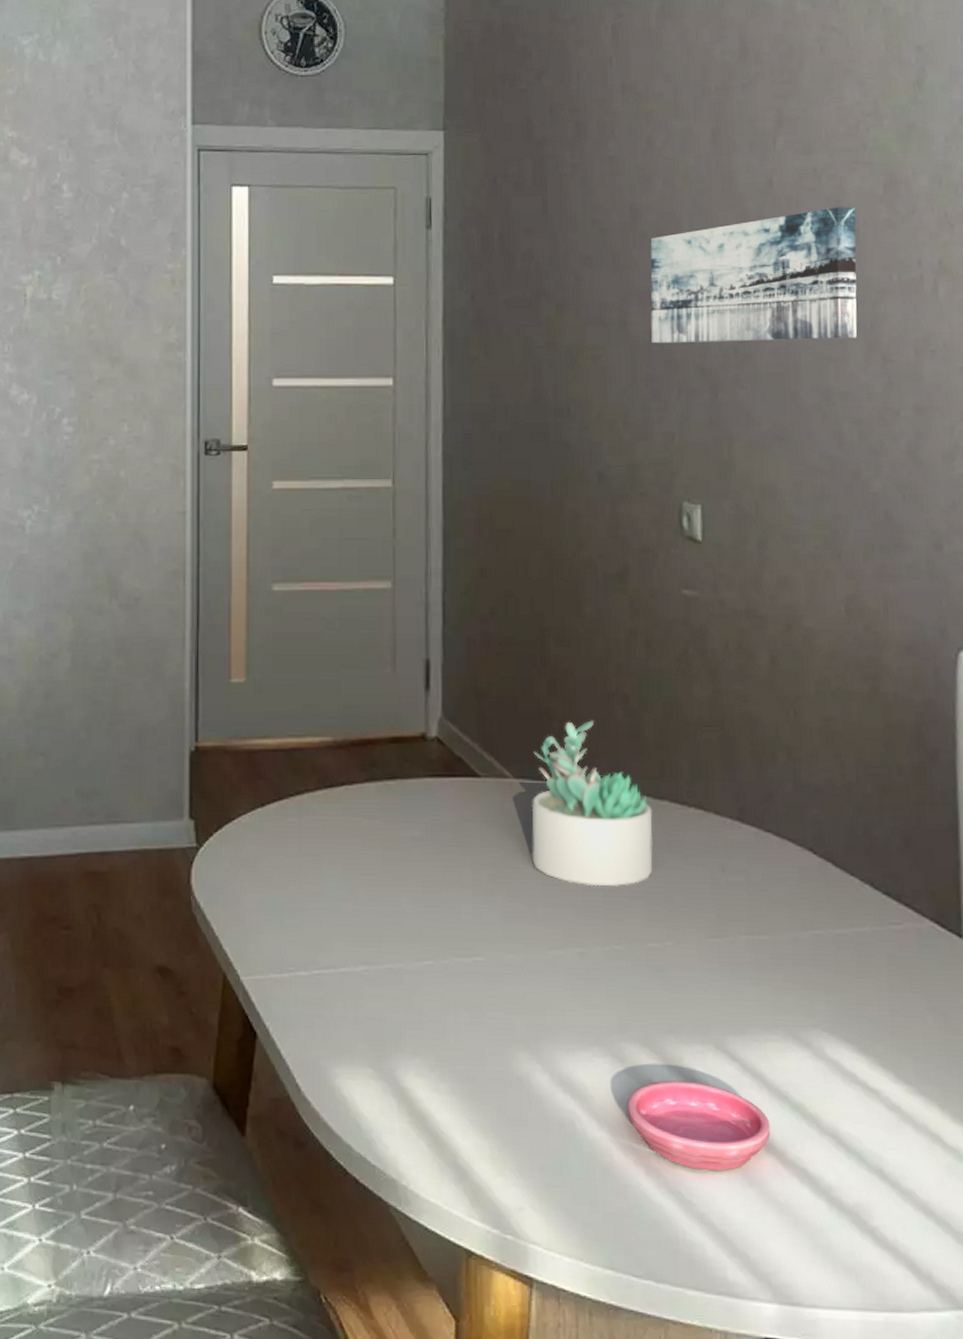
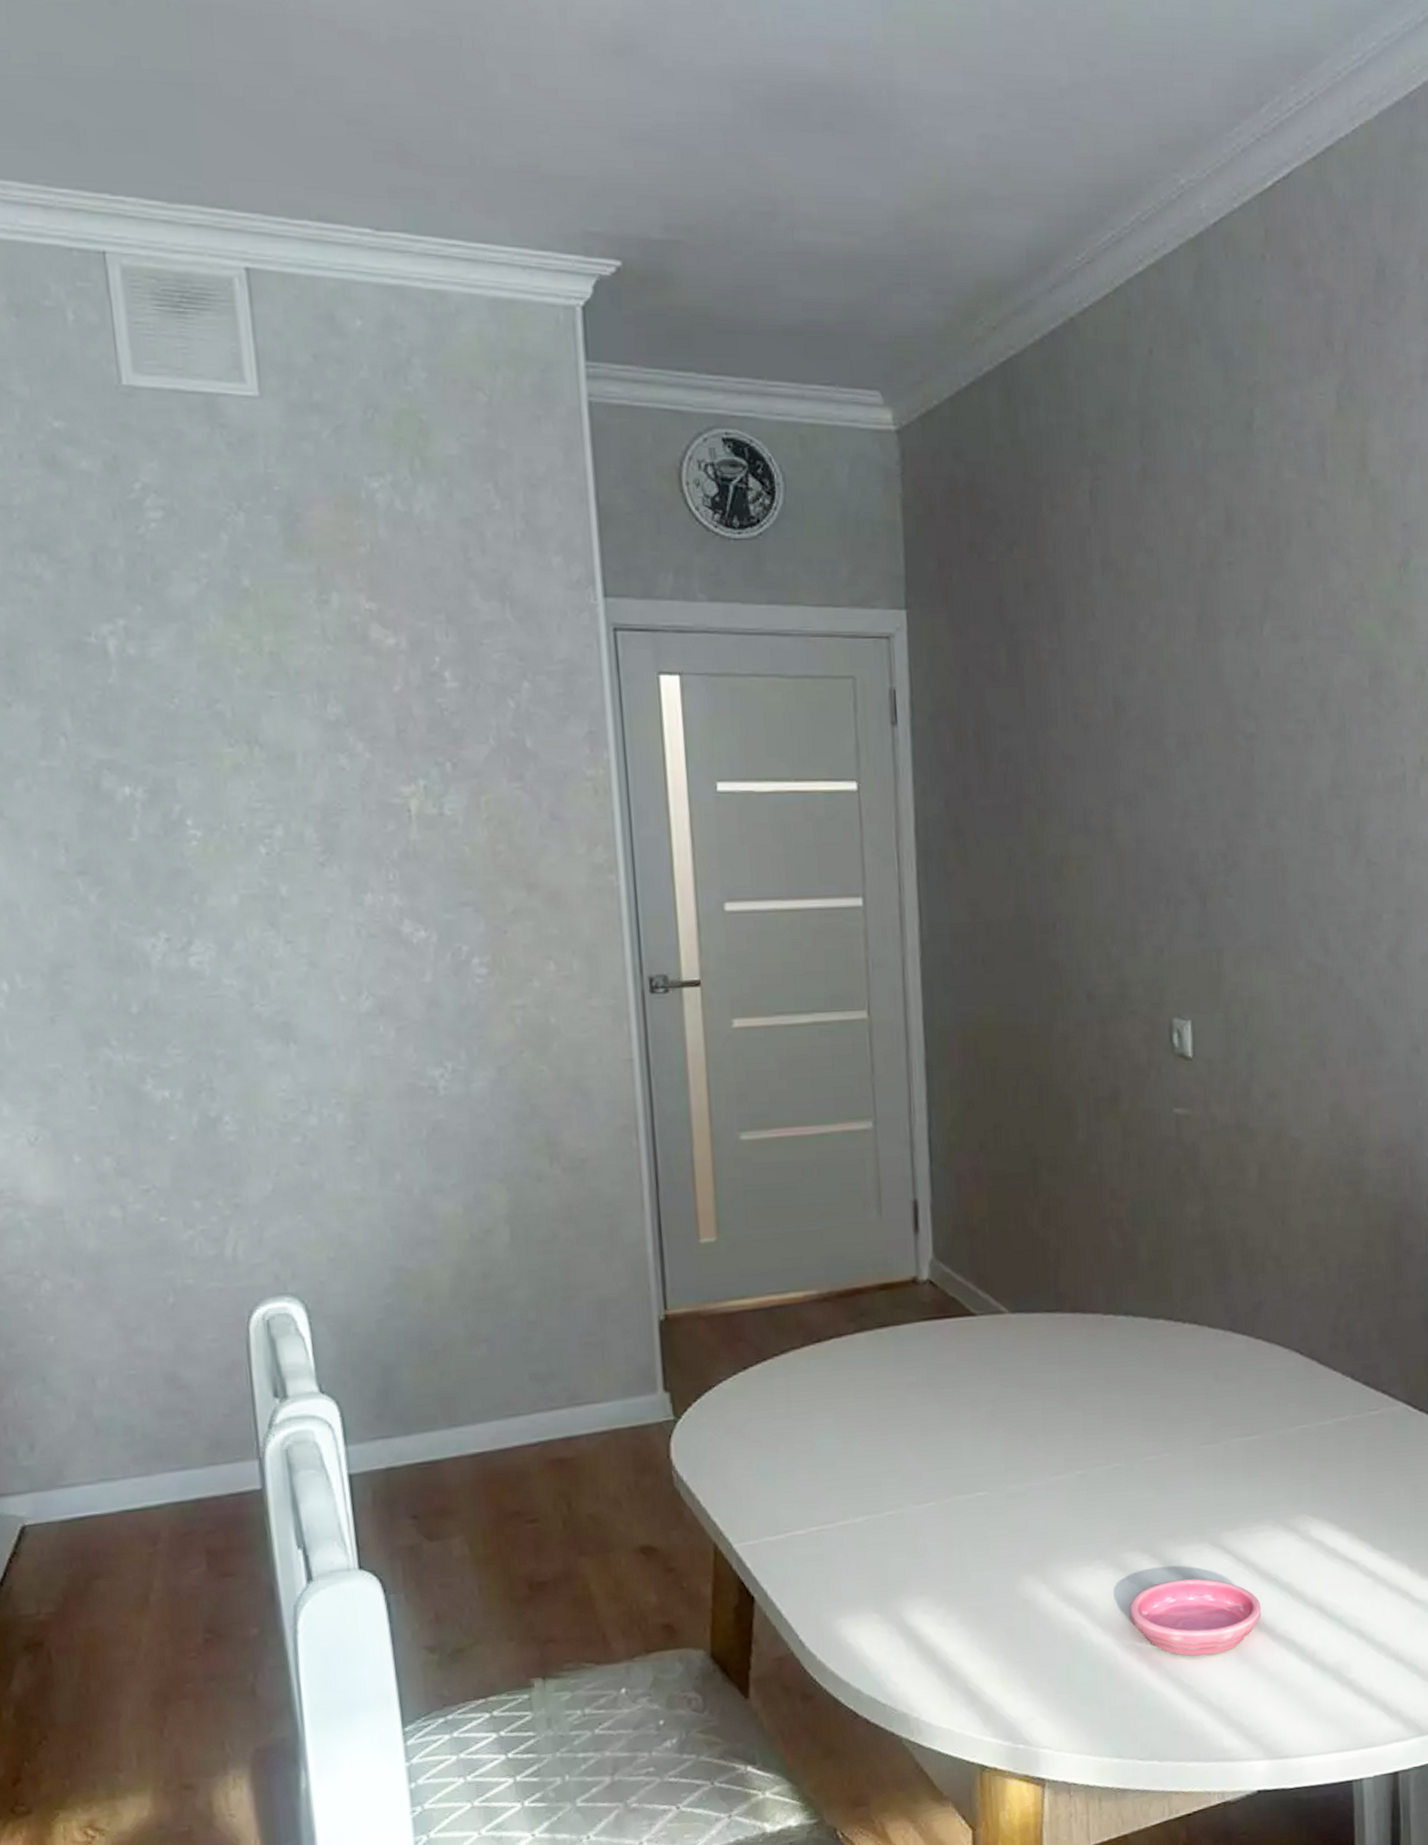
succulent plant: present [531,720,653,887] -> none [1028,1247,1150,1410]
wall art: present [650,207,857,344] -> none [1135,700,1343,851]

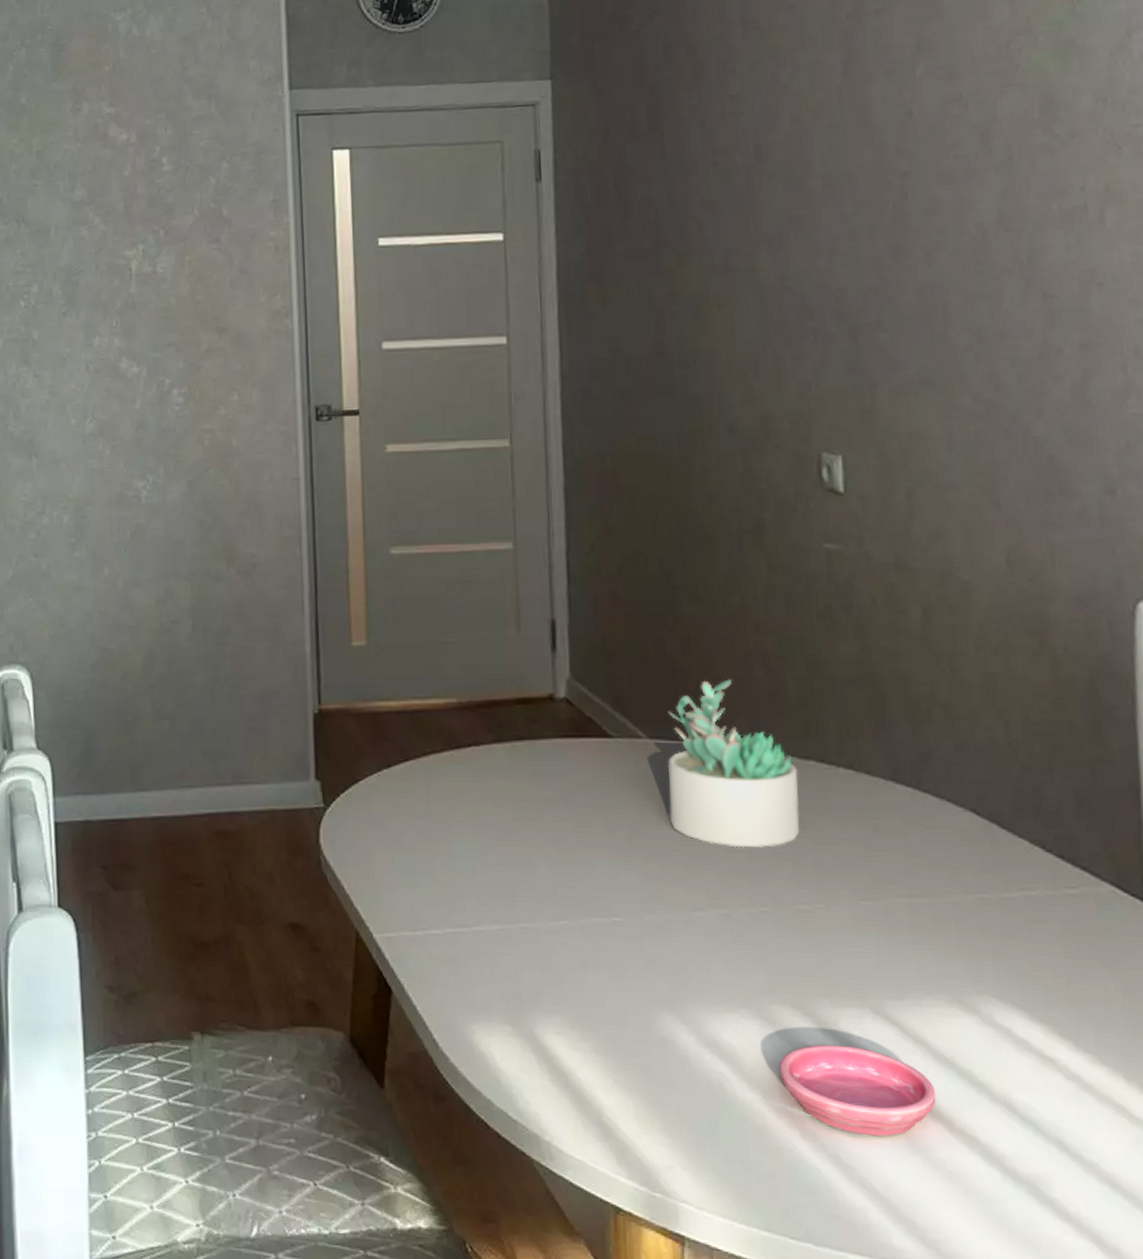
succulent plant: none [1028,1247,1150,1410] -> present [667,679,800,848]

